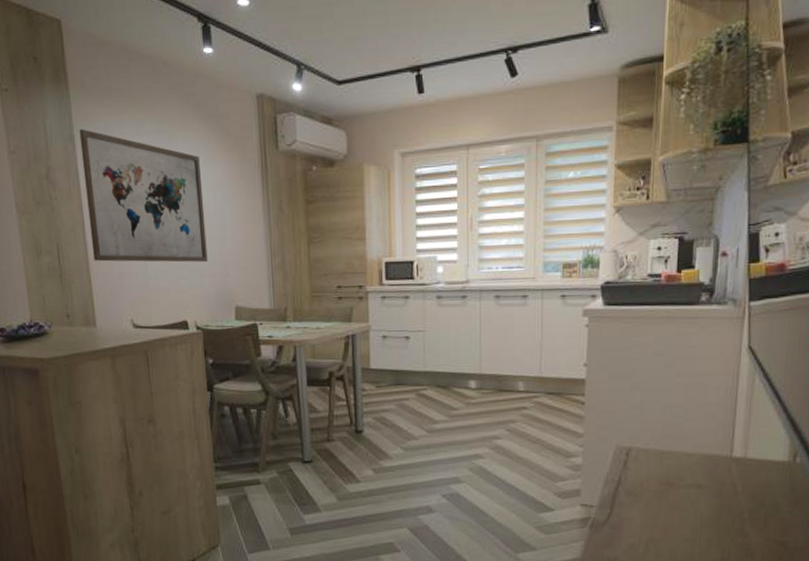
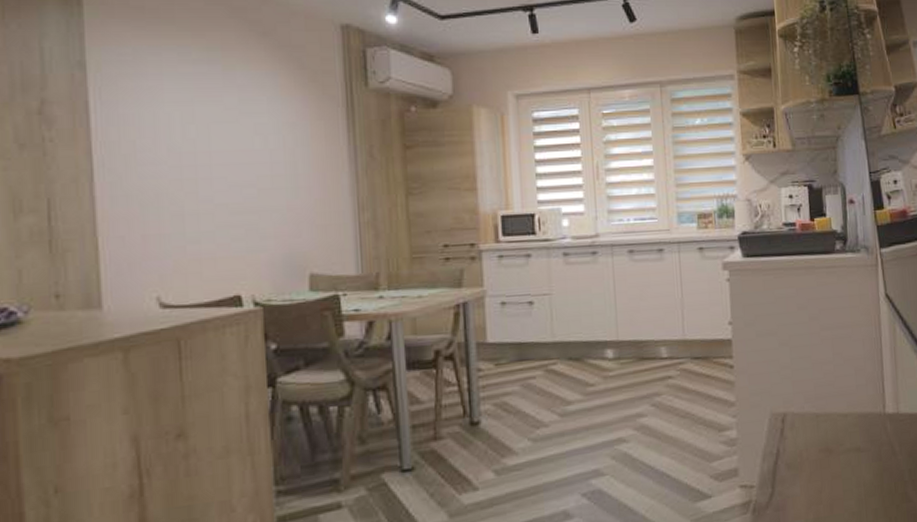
wall art: present [79,129,208,263] -> none [94,54,273,222]

